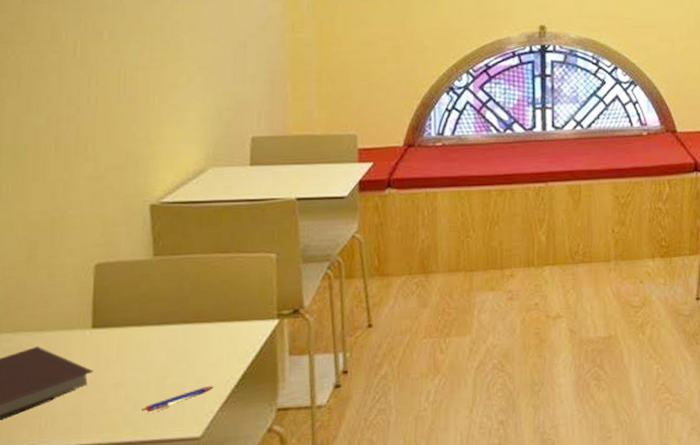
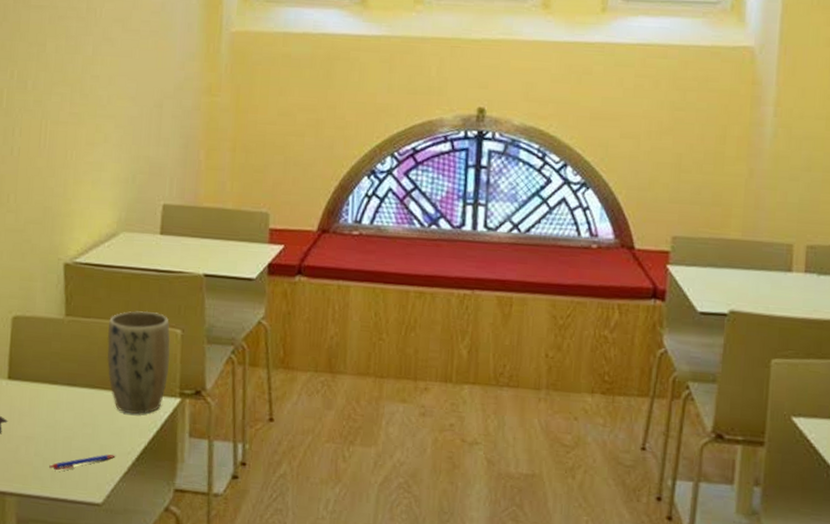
plant pot: none [199,240,265,343] -> present [106,310,170,414]

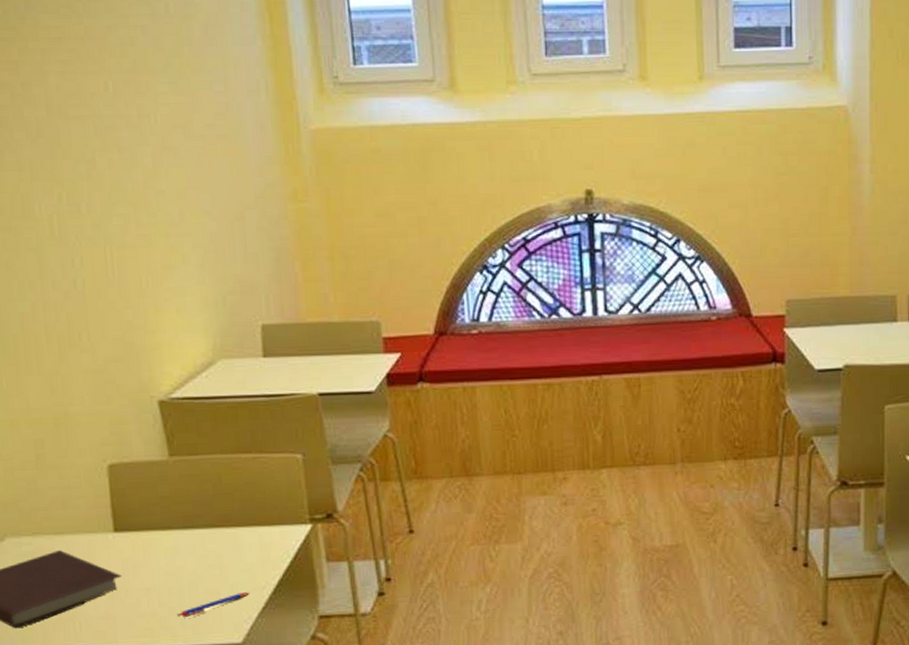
plant pot: present [106,310,170,414] -> none [220,439,295,548]

